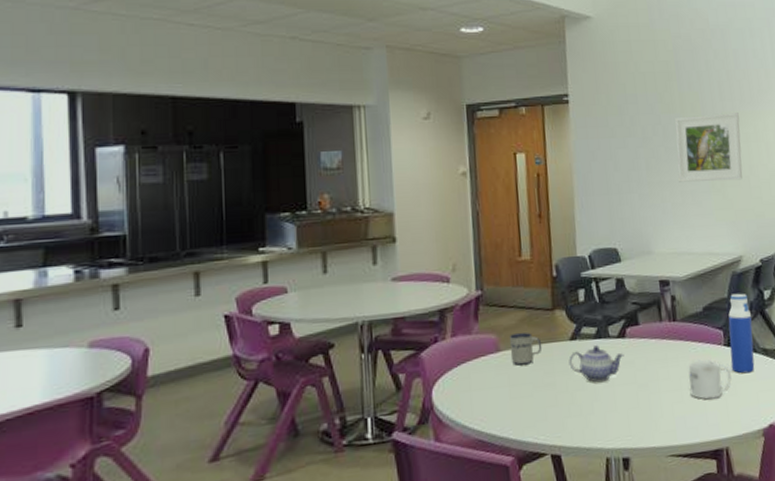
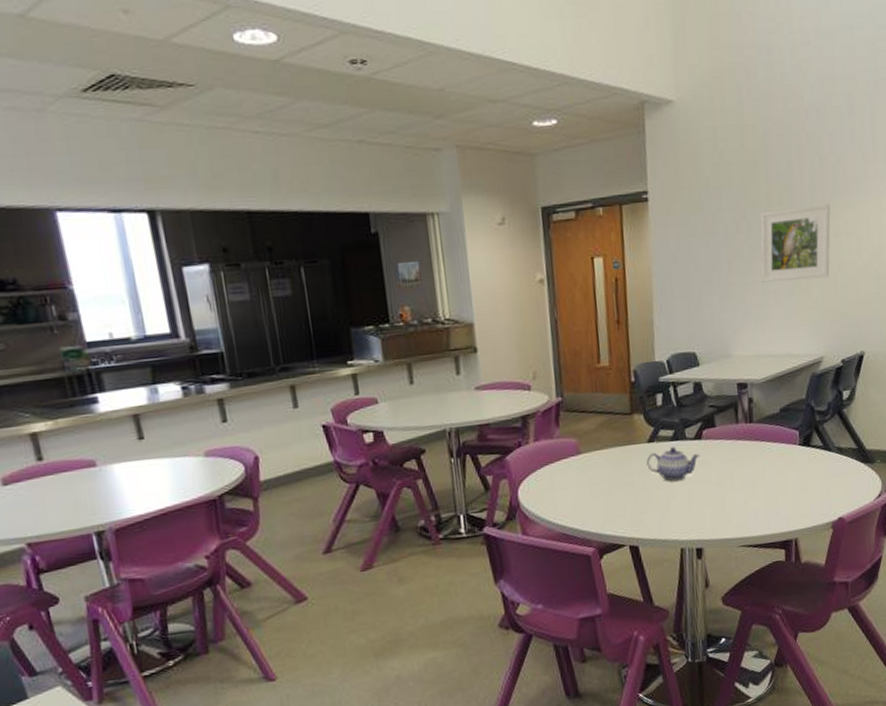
mug: present [509,332,543,366] -> none [589,436,621,467]
mug: present [688,359,732,400] -> none [762,458,805,496]
water bottle: present [728,293,755,374] -> none [804,394,829,472]

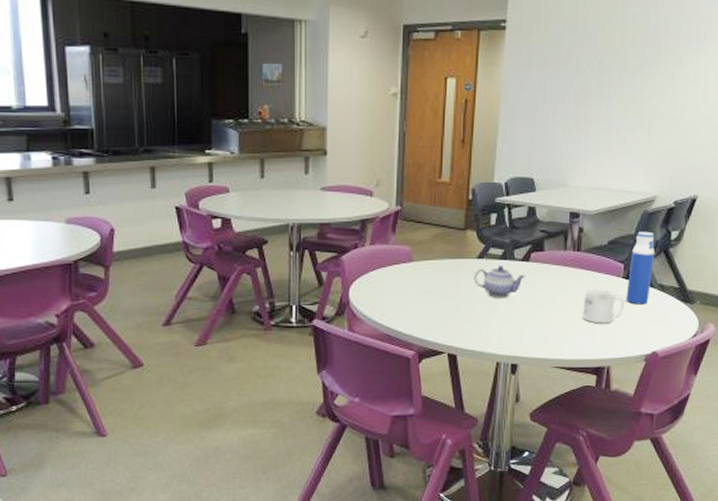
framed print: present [760,203,831,283] -> none [606,48,681,121]
mug: none [762,458,805,496] -> present [582,288,626,324]
water bottle: none [804,394,829,472] -> present [626,231,655,305]

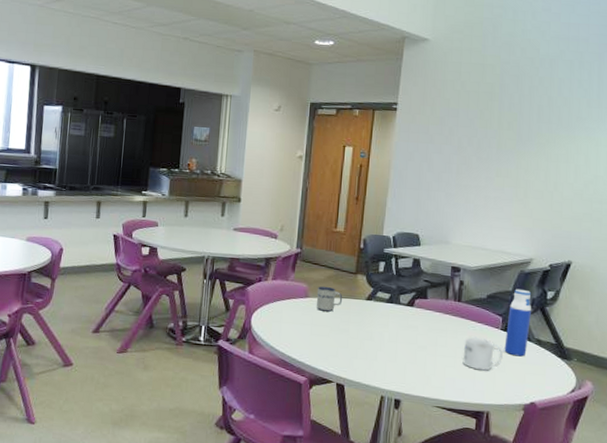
mug: none [421,248,451,276] -> present [316,286,343,312]
teapot: present [474,266,526,298] -> none [362,308,410,338]

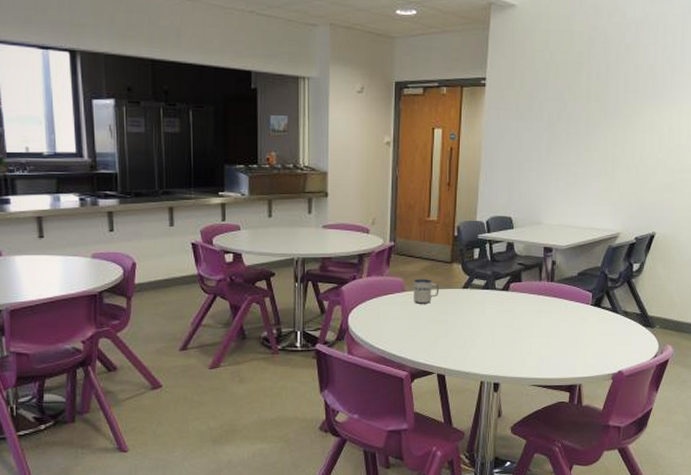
mug: present [462,337,504,371] -> none [556,314,594,346]
water bottle: present [504,289,532,357] -> none [594,264,620,329]

